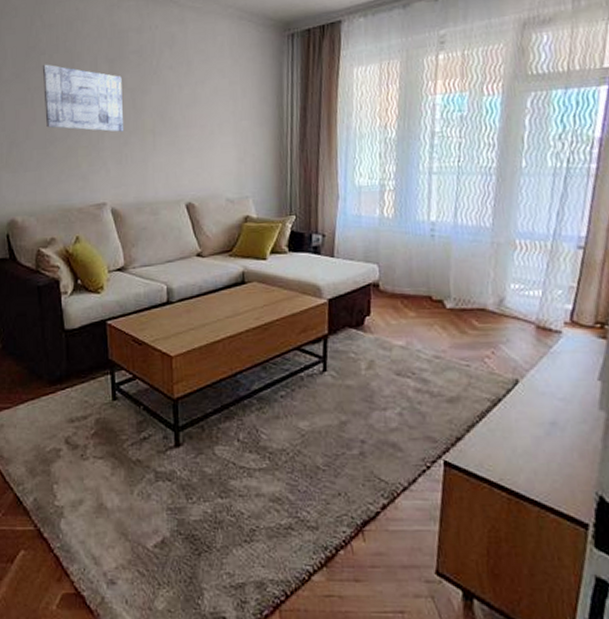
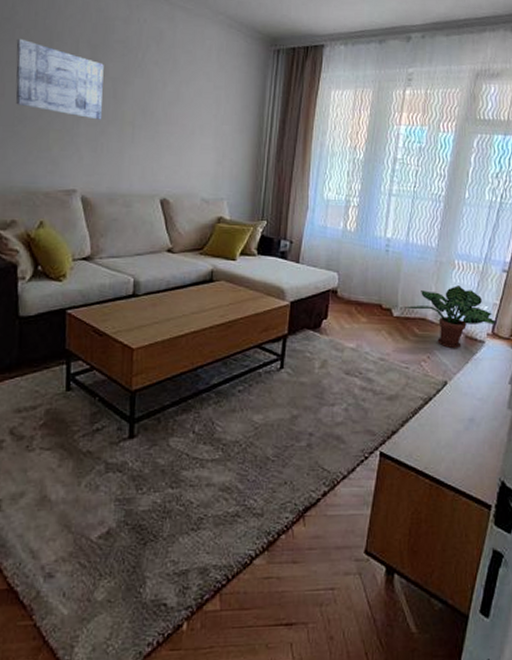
potted plant: none [456,268,576,341] -> present [402,285,497,348]

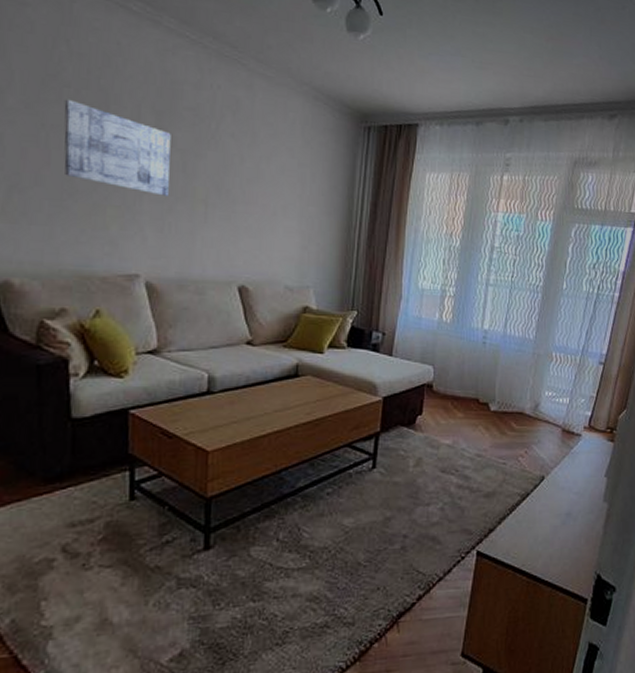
potted plant: present [402,285,497,348] -> none [499,378,593,442]

